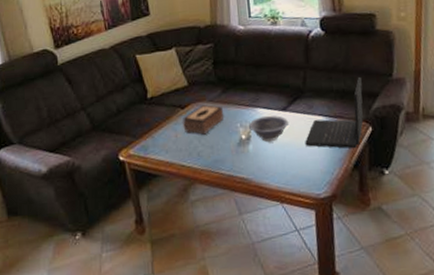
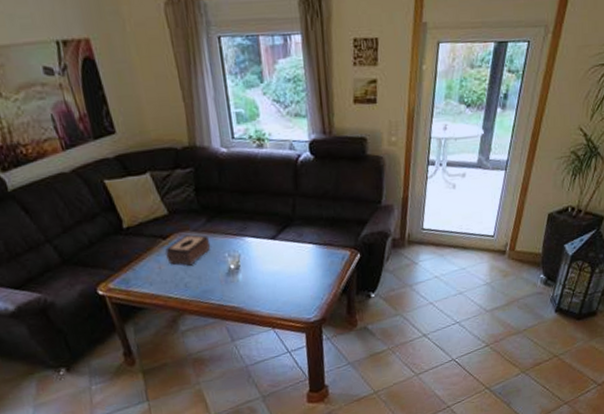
decorative bowl: present [249,115,289,142] -> none [237,244,279,271]
laptop: present [305,76,364,149] -> none [295,203,352,275]

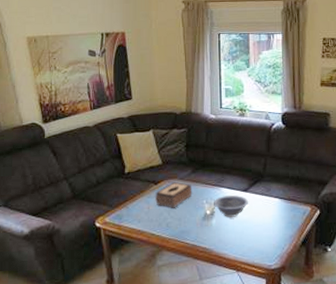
decorative bowl: none [237,244,279,271] -> present [214,194,249,217]

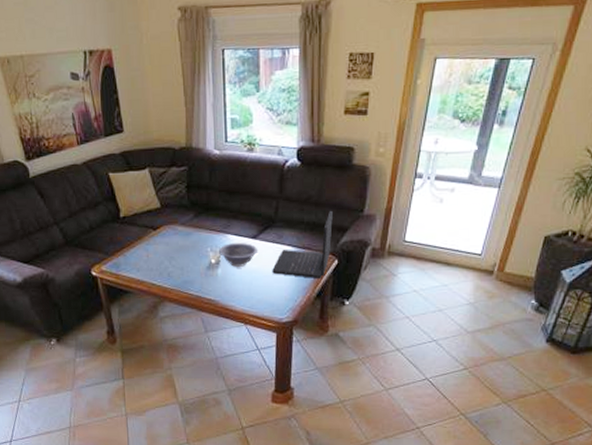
tissue box: present [155,182,193,208] -> none [154,228,195,257]
laptop: none [261,166,314,228] -> present [272,210,333,280]

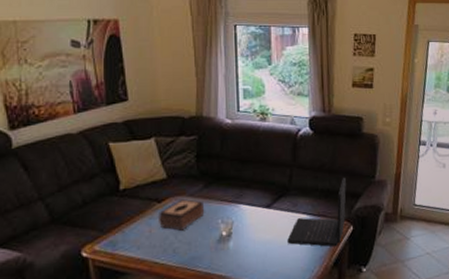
tissue box: none [154,228,195,257] -> present [159,199,205,231]
decorative bowl: present [219,242,258,267] -> none [231,212,273,239]

